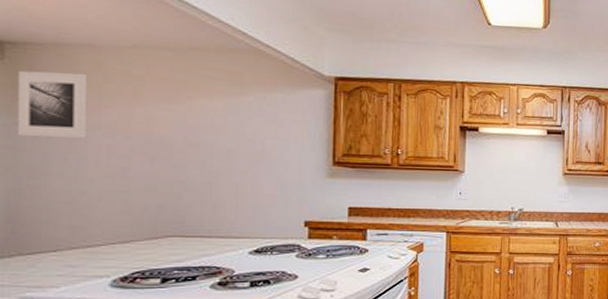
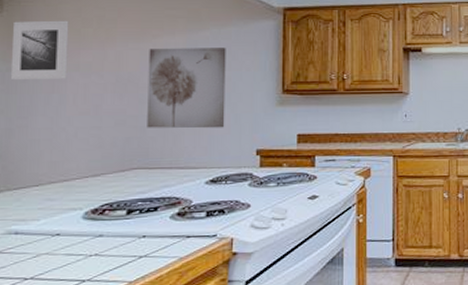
wall art: none [183,110,272,198] -> present [147,48,226,129]

